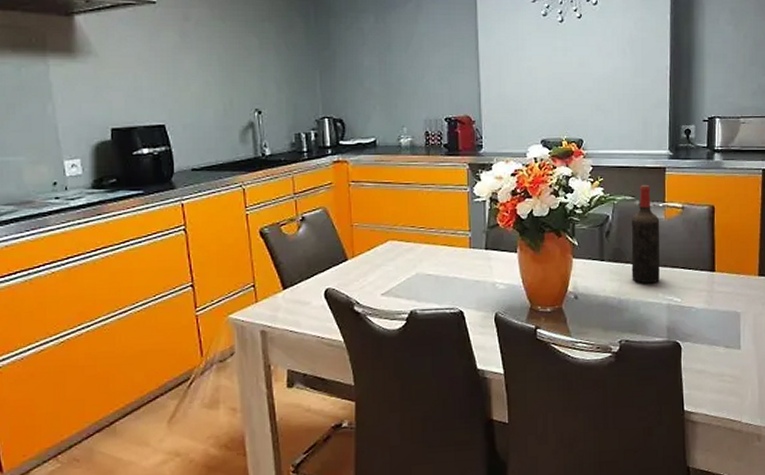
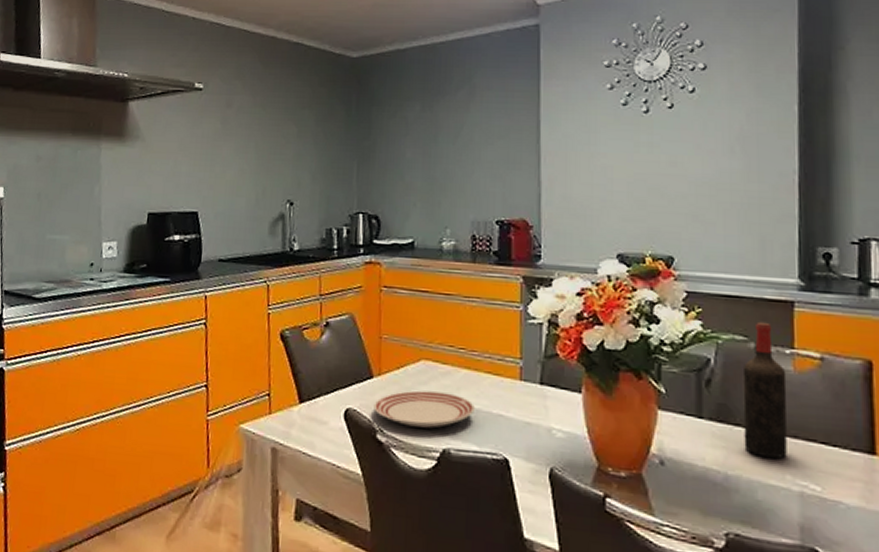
dinner plate: none [350,265,434,296] -> present [373,390,475,429]

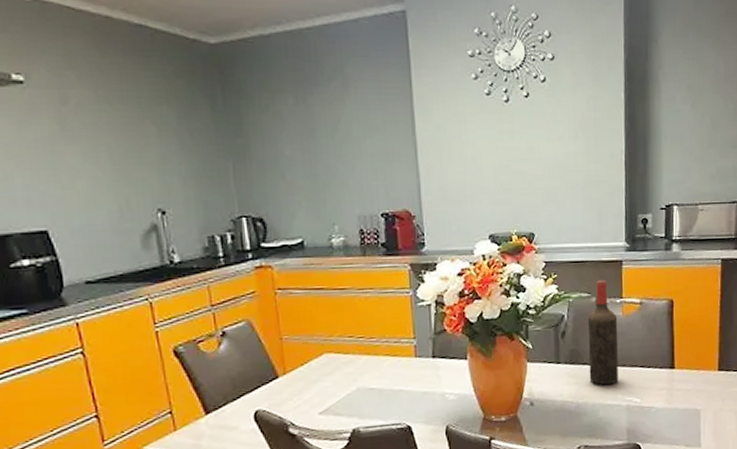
dinner plate: present [373,390,475,429] -> none [282,379,378,416]

